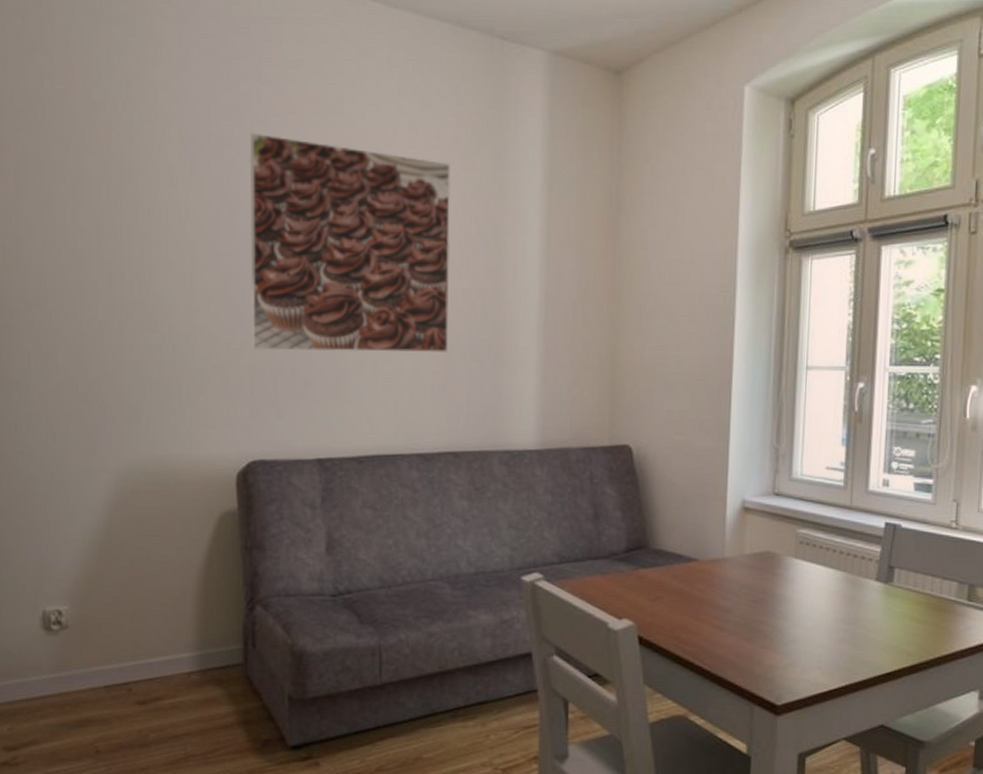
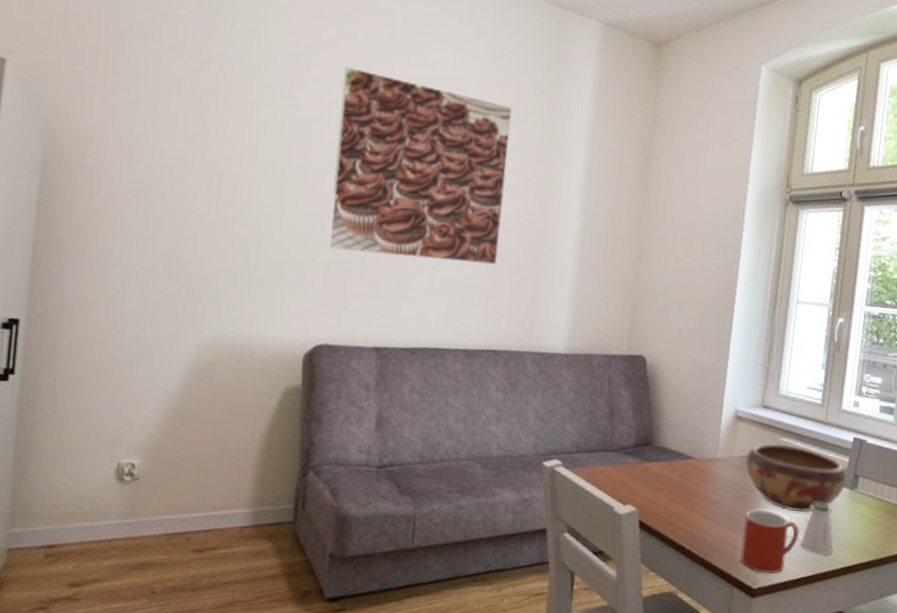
decorative bowl: none [758,536,880,614] -> present [745,443,848,513]
mug: none [760,614,827,687] -> present [741,509,799,574]
saltshaker: none [829,601,869,662] -> present [800,502,834,556]

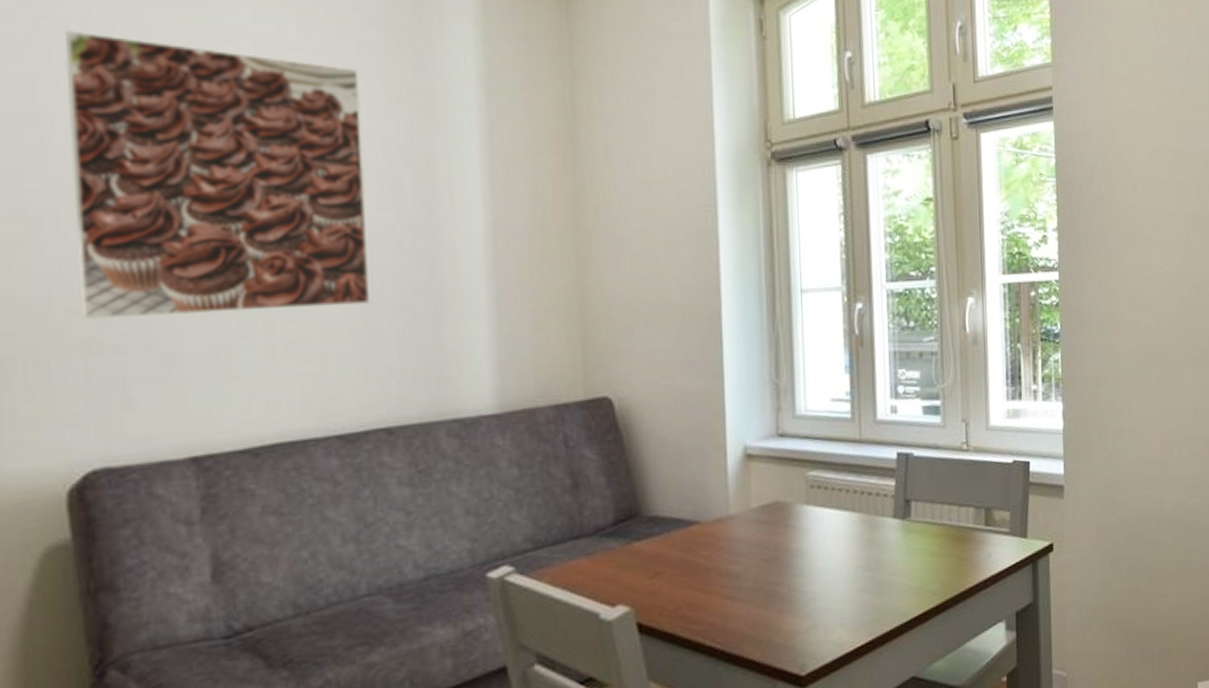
mug: present [741,509,799,574] -> none [777,569,849,654]
decorative bowl: present [745,443,848,513] -> none [767,478,897,565]
saltshaker: present [800,502,834,556] -> none [851,544,894,612]

